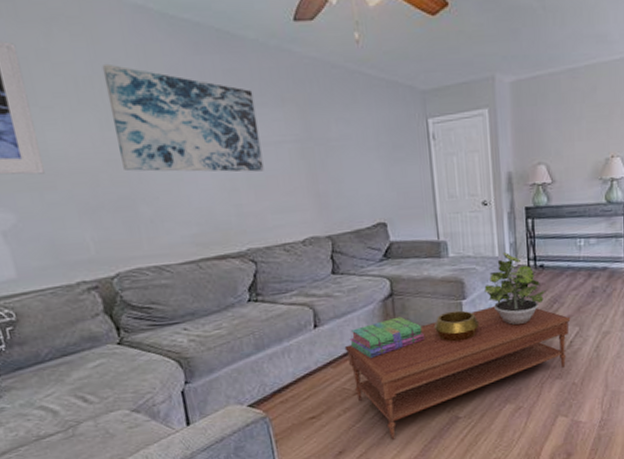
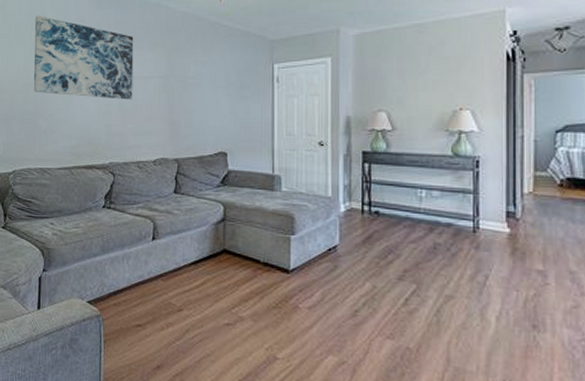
coffee table: present [344,305,571,440] -> none [176,246,407,366]
stack of books: present [349,316,426,358] -> none [181,242,251,278]
decorative bowl: present [433,310,480,342] -> none [260,244,307,277]
potted plant: present [484,252,546,325] -> none [314,194,380,271]

